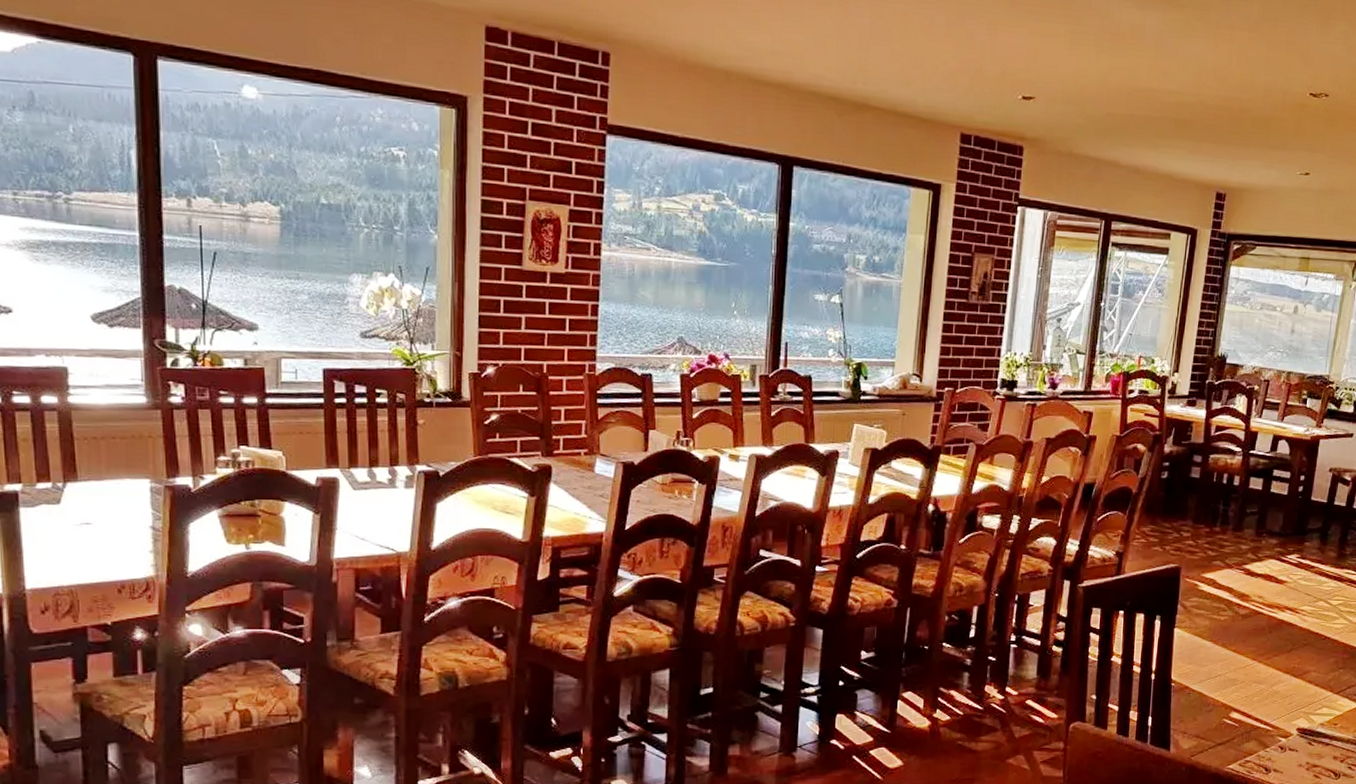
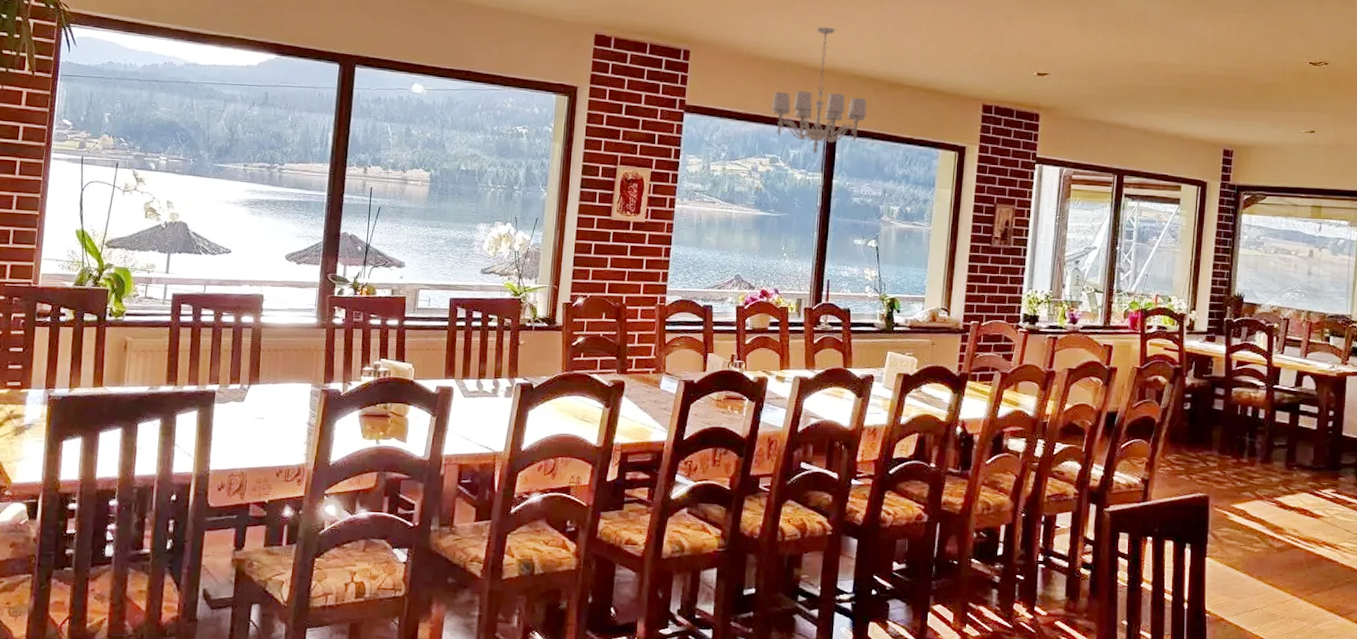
chandelier: none [714,28,828,189] -> present [771,26,867,153]

